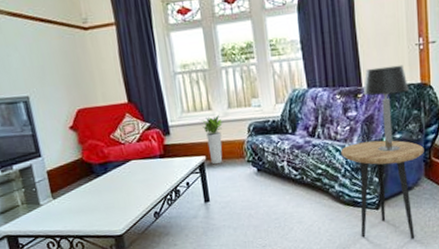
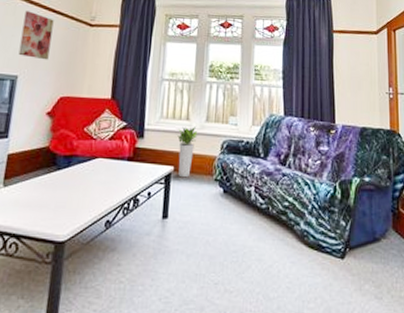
wall art: none [11,25,53,76] -> present [18,11,54,60]
side table: present [341,140,424,239] -> none [310,179,392,303]
table lamp: present [363,65,409,152] -> none [336,107,379,195]

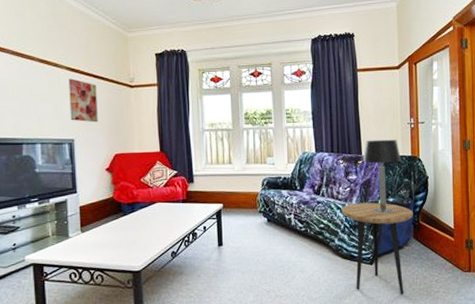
planter: present [177,126,198,177] -> none [223,169,240,212]
side table: none [310,179,392,303] -> present [341,202,413,295]
table lamp: none [336,107,379,195] -> present [362,139,401,213]

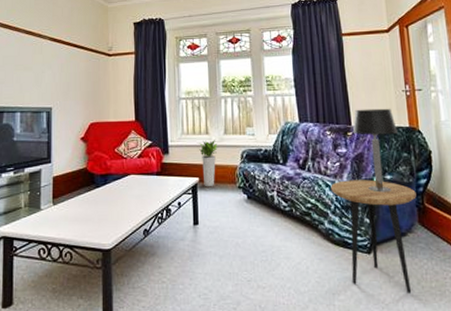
wall art: present [68,78,98,123] -> none [50,48,76,91]
planter: none [223,169,240,212] -> present [199,140,218,186]

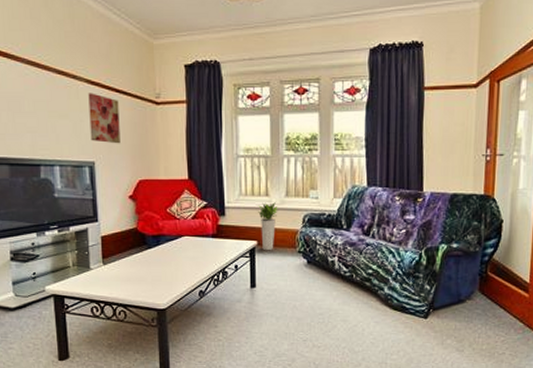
wall art: none [50,48,76,91] -> present [88,93,121,144]
side table: present [330,180,417,294] -> none [394,247,481,355]
table lamp: present [352,108,398,193] -> none [423,174,471,261]

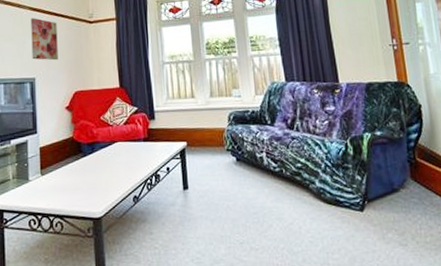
planter: present [258,202,278,250] -> none [185,103,204,150]

